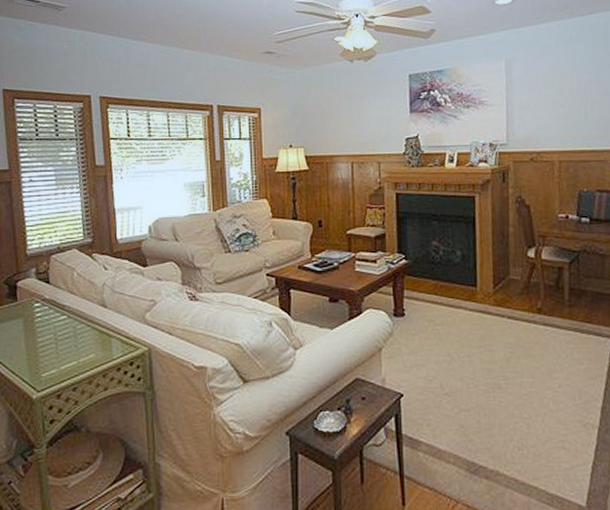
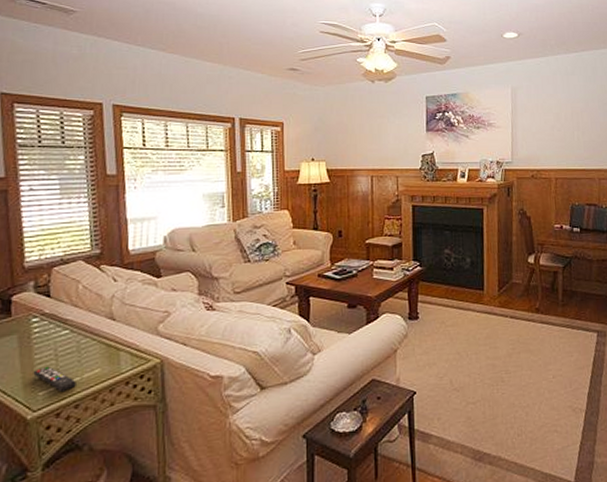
remote control: none [37,349,74,375] -> present [33,366,76,393]

